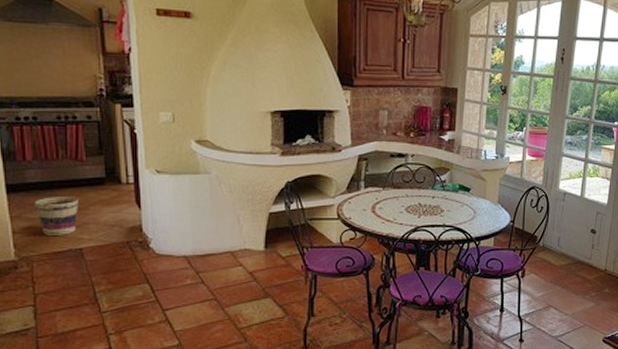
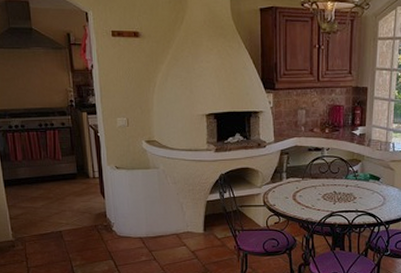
basket: present [35,197,78,235] -> none [25,189,58,220]

